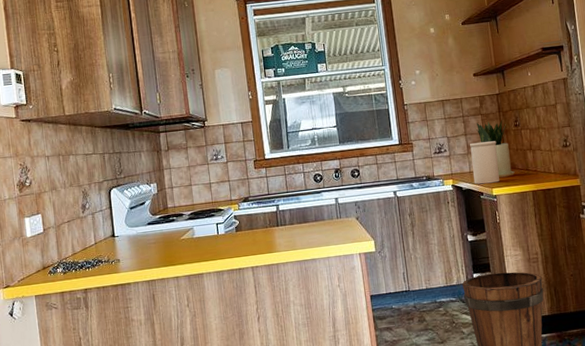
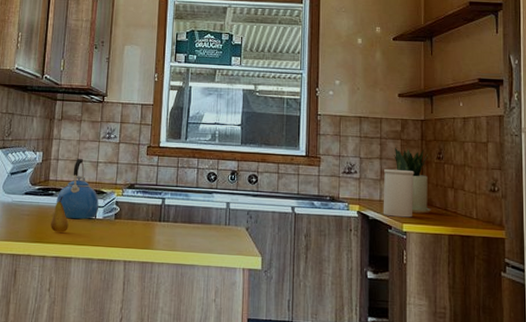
fruit: none [177,220,195,254] -> present [50,196,69,233]
kettle: none [178,183,220,240] -> present [56,159,99,220]

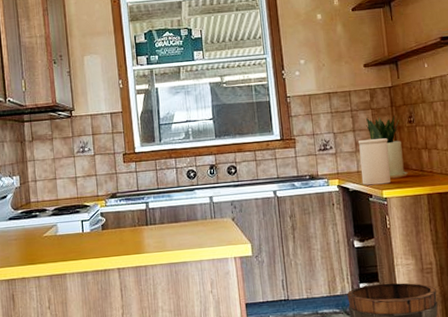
fruit: present [50,196,69,233] -> none [39,216,58,252]
kettle: present [56,159,99,220] -> none [41,177,85,237]

